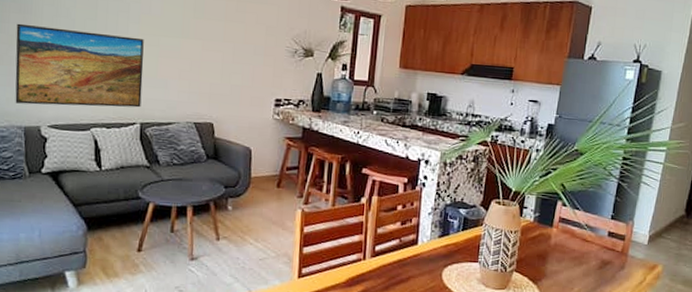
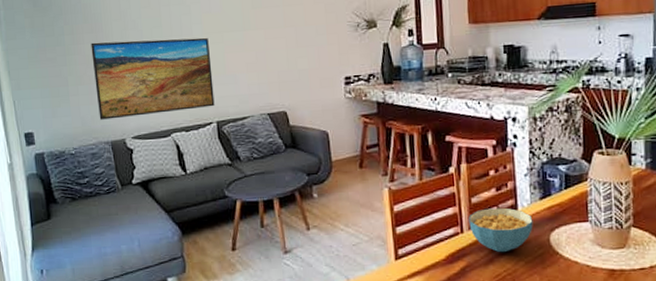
cereal bowl: none [372,240,430,282] -> present [469,207,533,253]

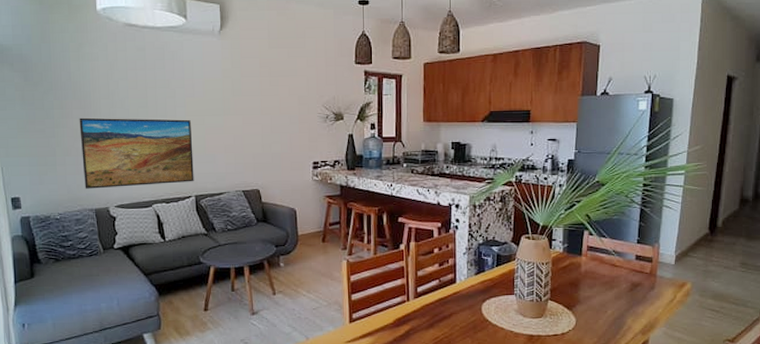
cereal bowl: present [469,207,533,253] -> none [415,280,468,319]

